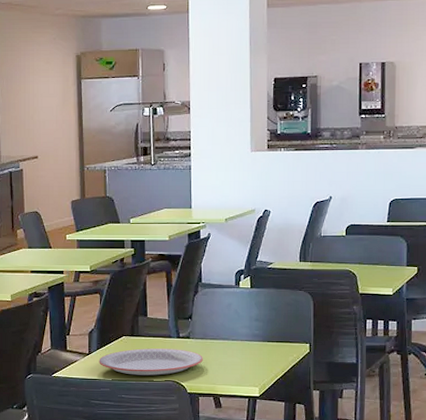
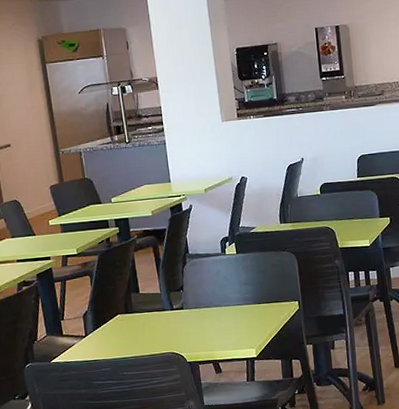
plate: present [99,348,203,376] -> none [96,321,199,352]

